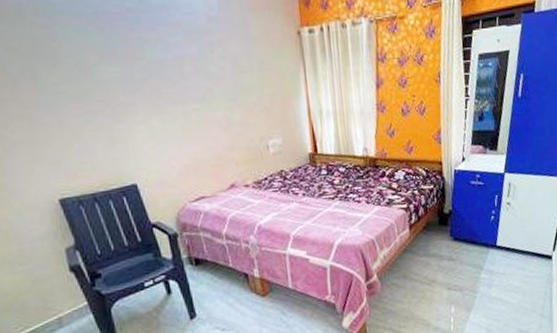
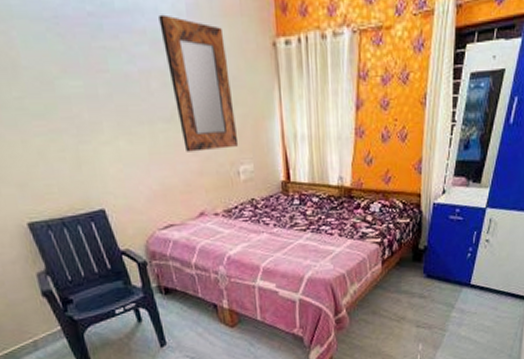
home mirror: none [192,9,268,129] -> present [159,14,239,152]

